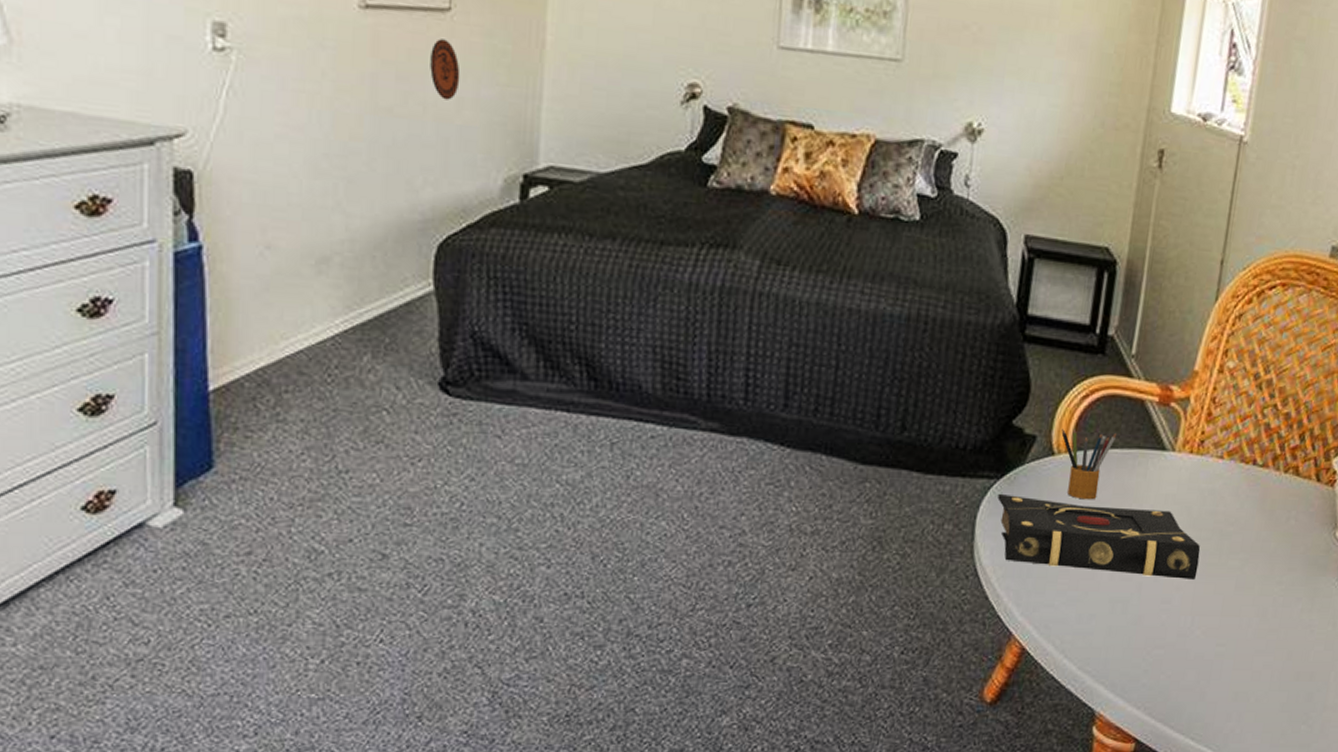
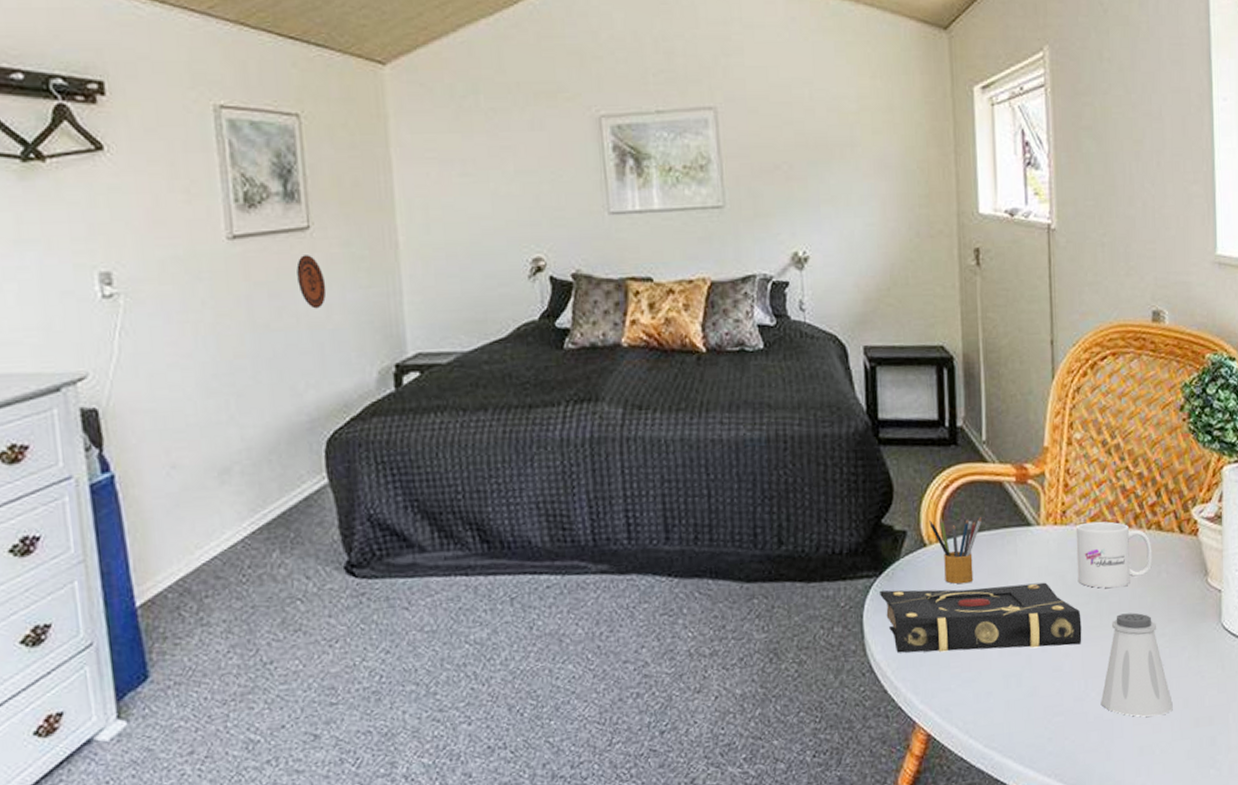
mug: none [1203,455,1286,528] -> present [1075,521,1153,588]
saltshaker: none [1203,555,1277,664] -> present [1100,612,1173,717]

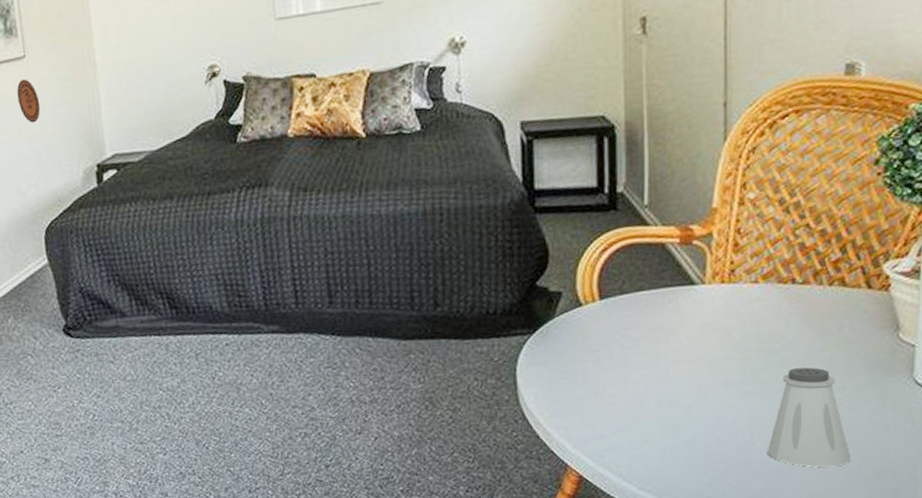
book: present [880,582,1082,653] -> none [533,338,748,403]
pencil box: present [929,516,983,585] -> none [586,276,642,341]
mug: present [1075,521,1153,588] -> none [745,279,834,344]

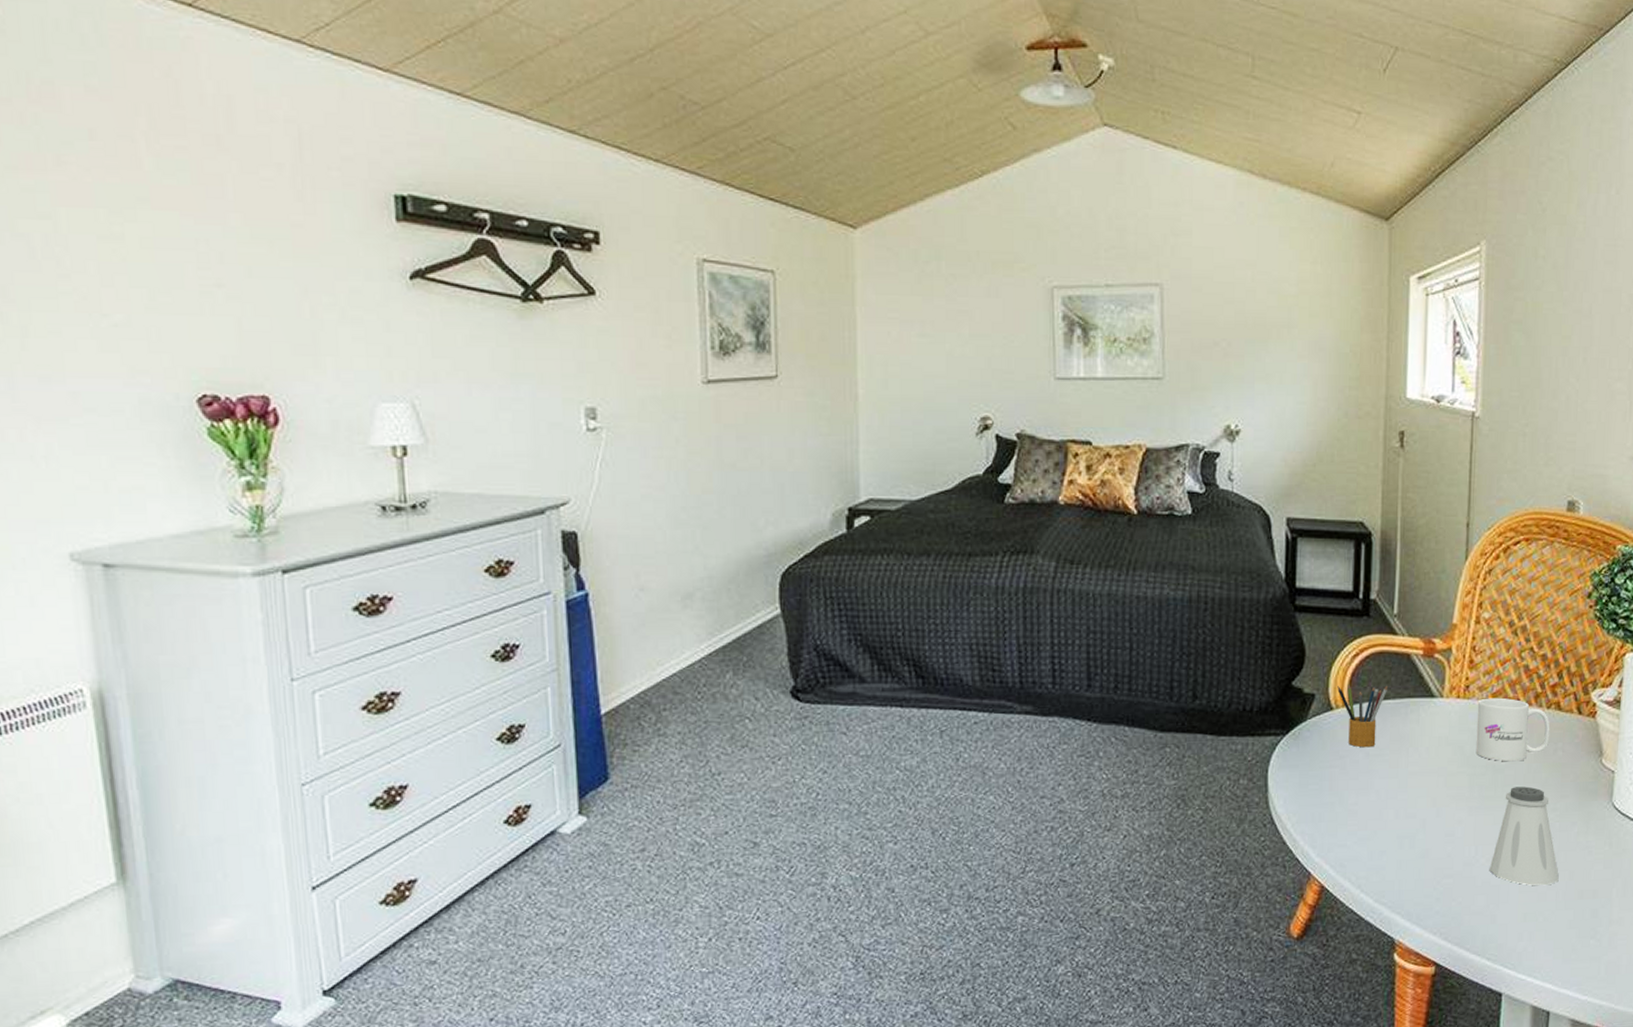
decorative plate: present [17,79,41,123] -> none [764,402,790,452]
pencil box: none [586,276,642,341] -> present [1337,684,1389,748]
mug: none [745,279,834,344] -> present [1475,697,1550,762]

